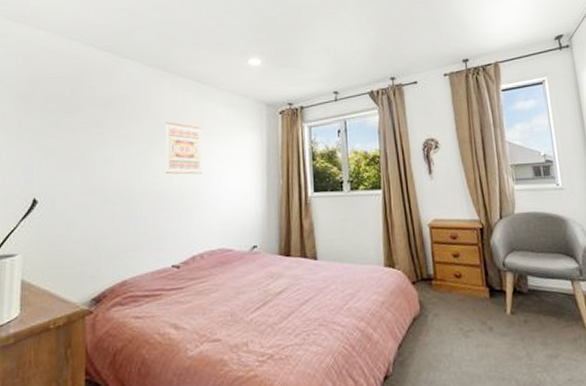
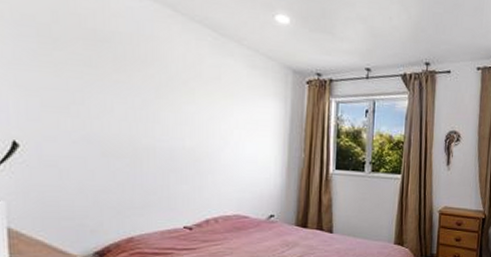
wall art: present [165,121,202,175] -> none [175,73,218,137]

